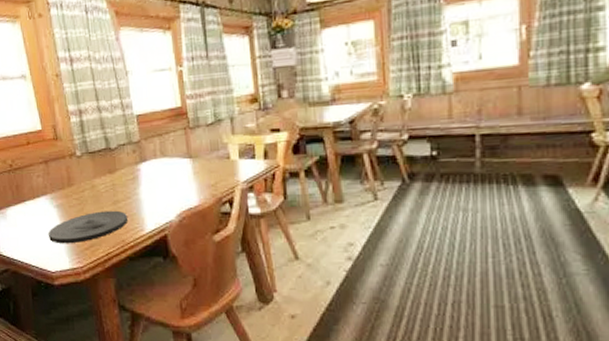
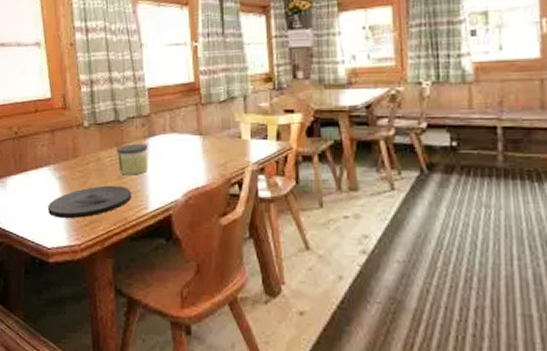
candle: none [110,169,142,200] -> present [117,143,149,176]

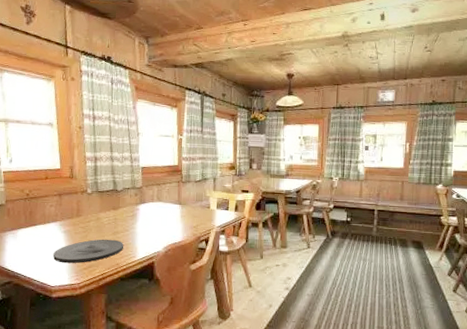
candle: present [117,143,149,176] -> none [114,208,139,232]

